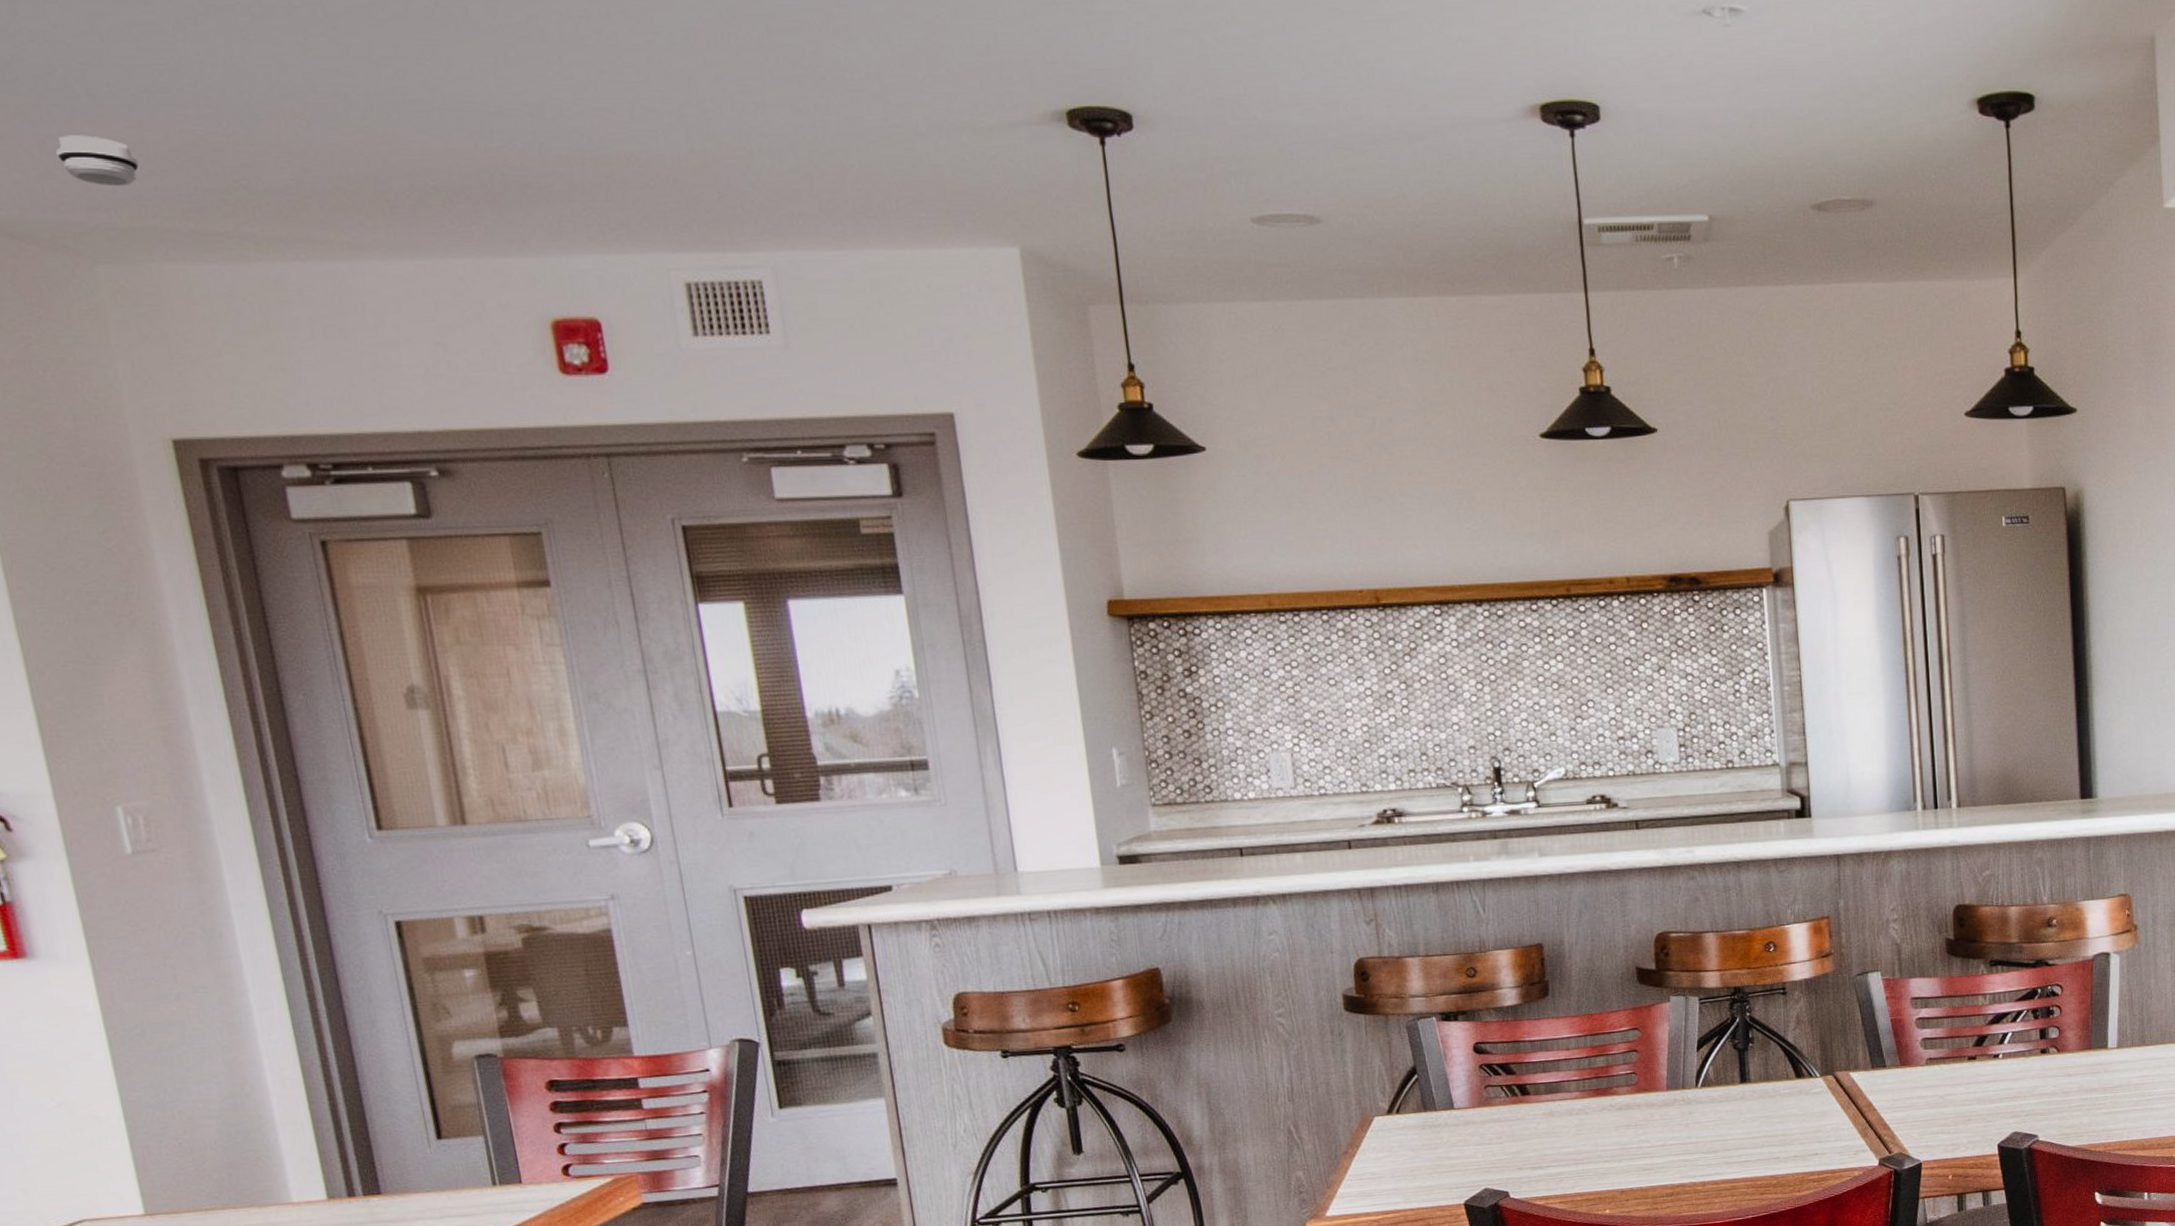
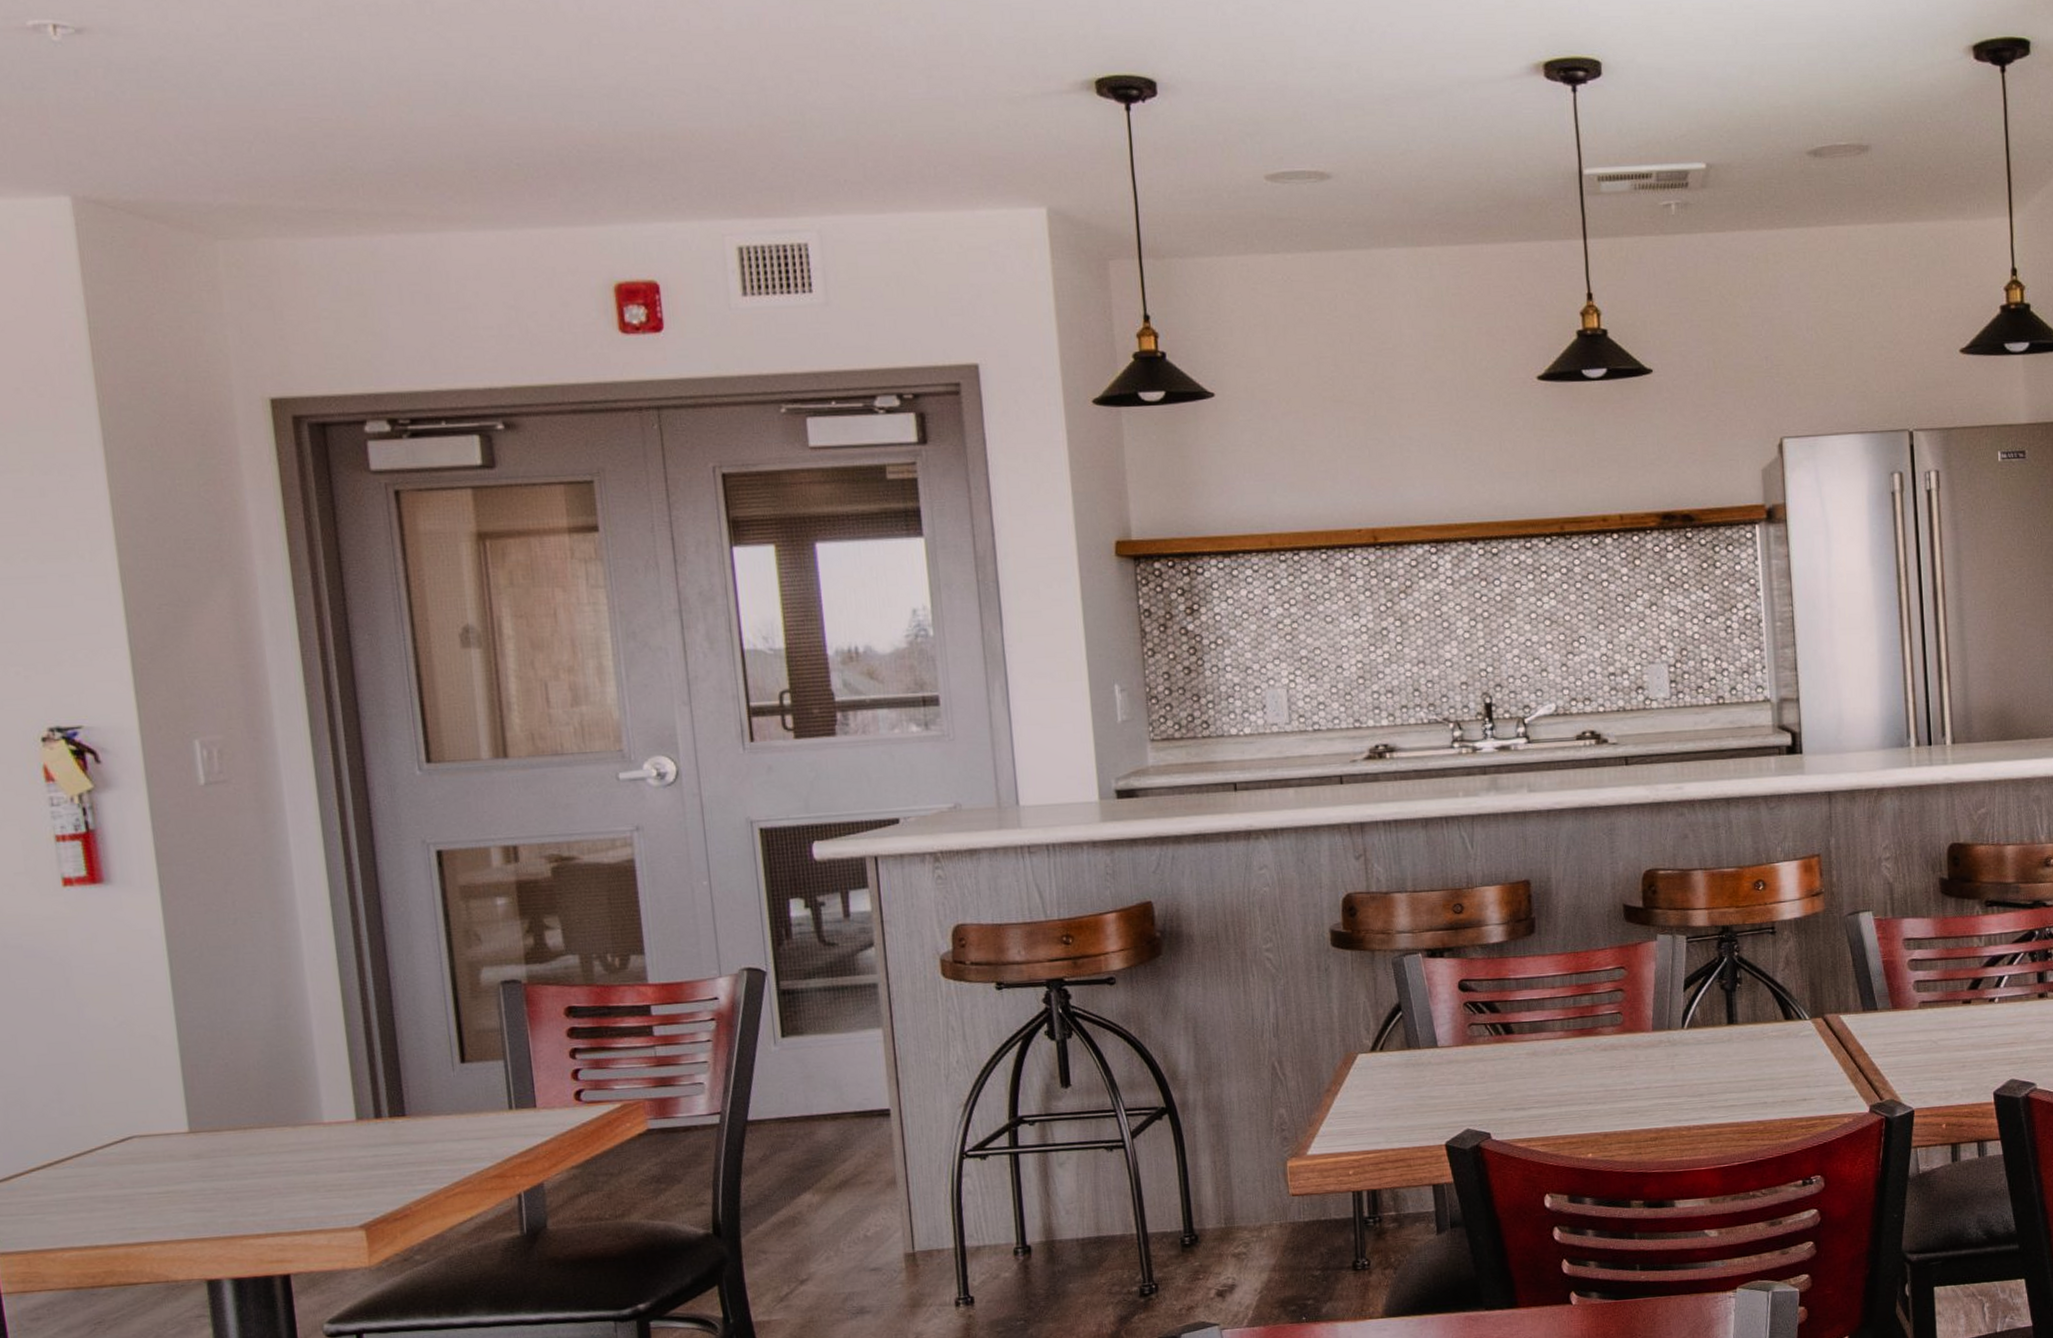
smoke detector: present [56,135,139,187] -> none [190,125,261,170]

